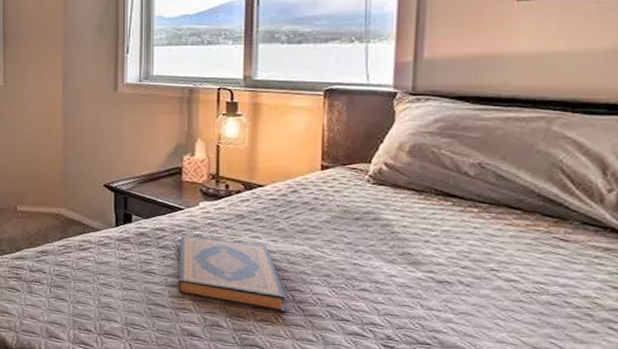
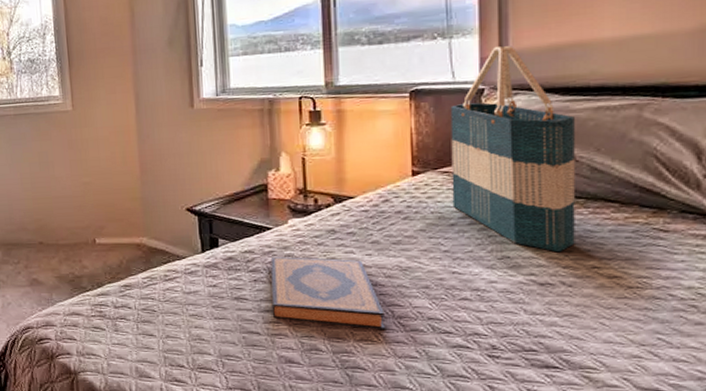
tote bag: none [358,52,484,253] -> present [450,45,575,253]

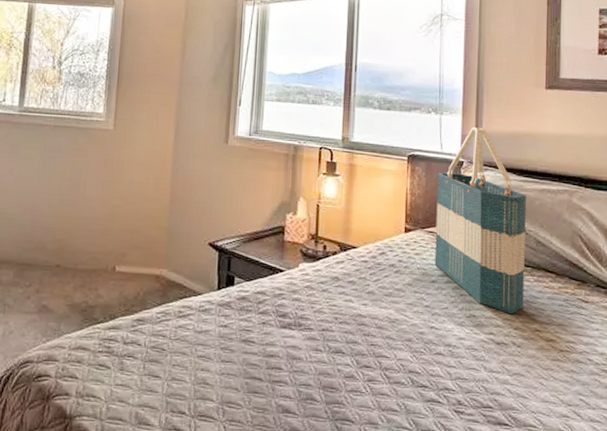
hardback book: present [270,256,386,330] -> none [275,299,374,382]

